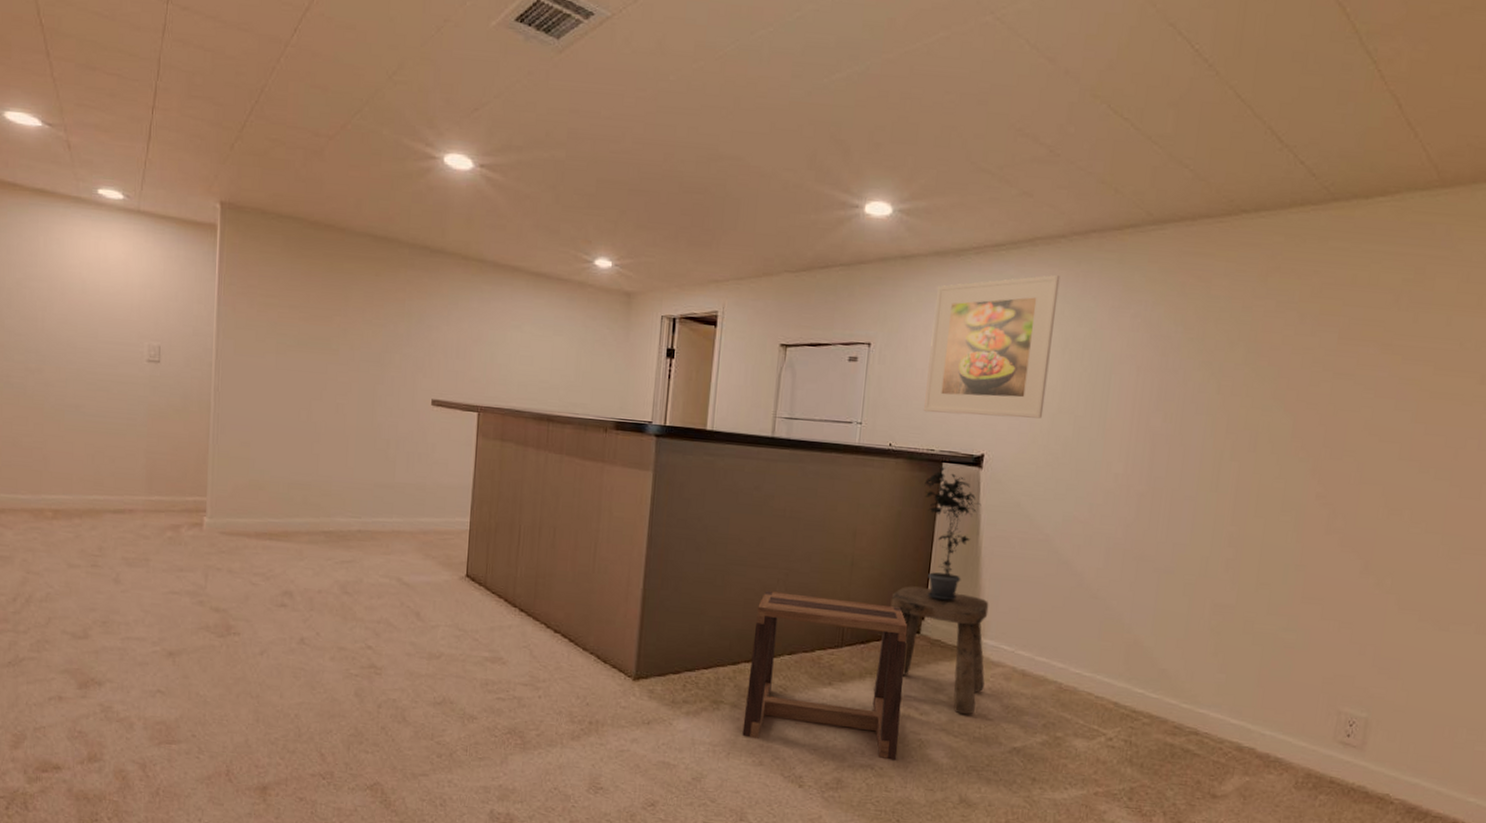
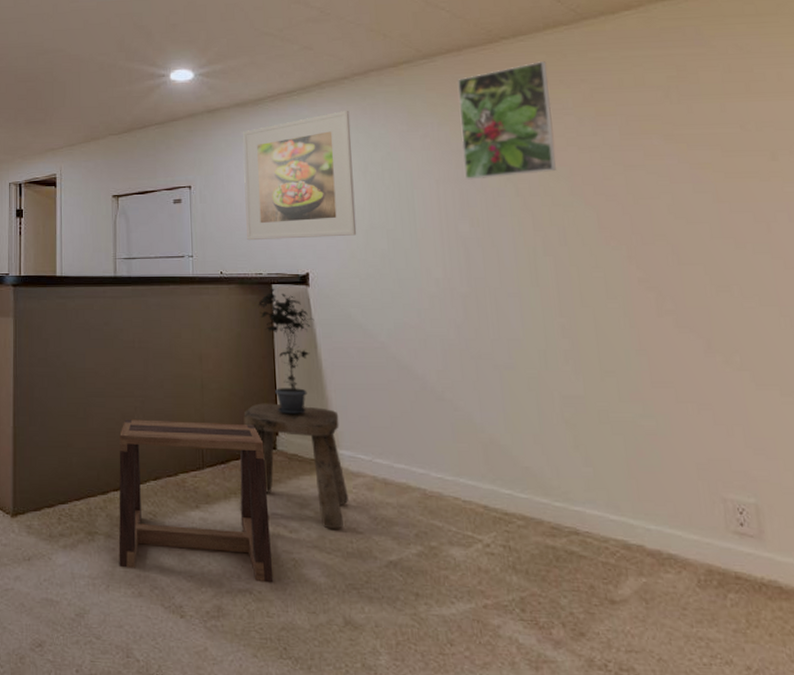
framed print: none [1169,244,1282,372] -> present [458,61,556,180]

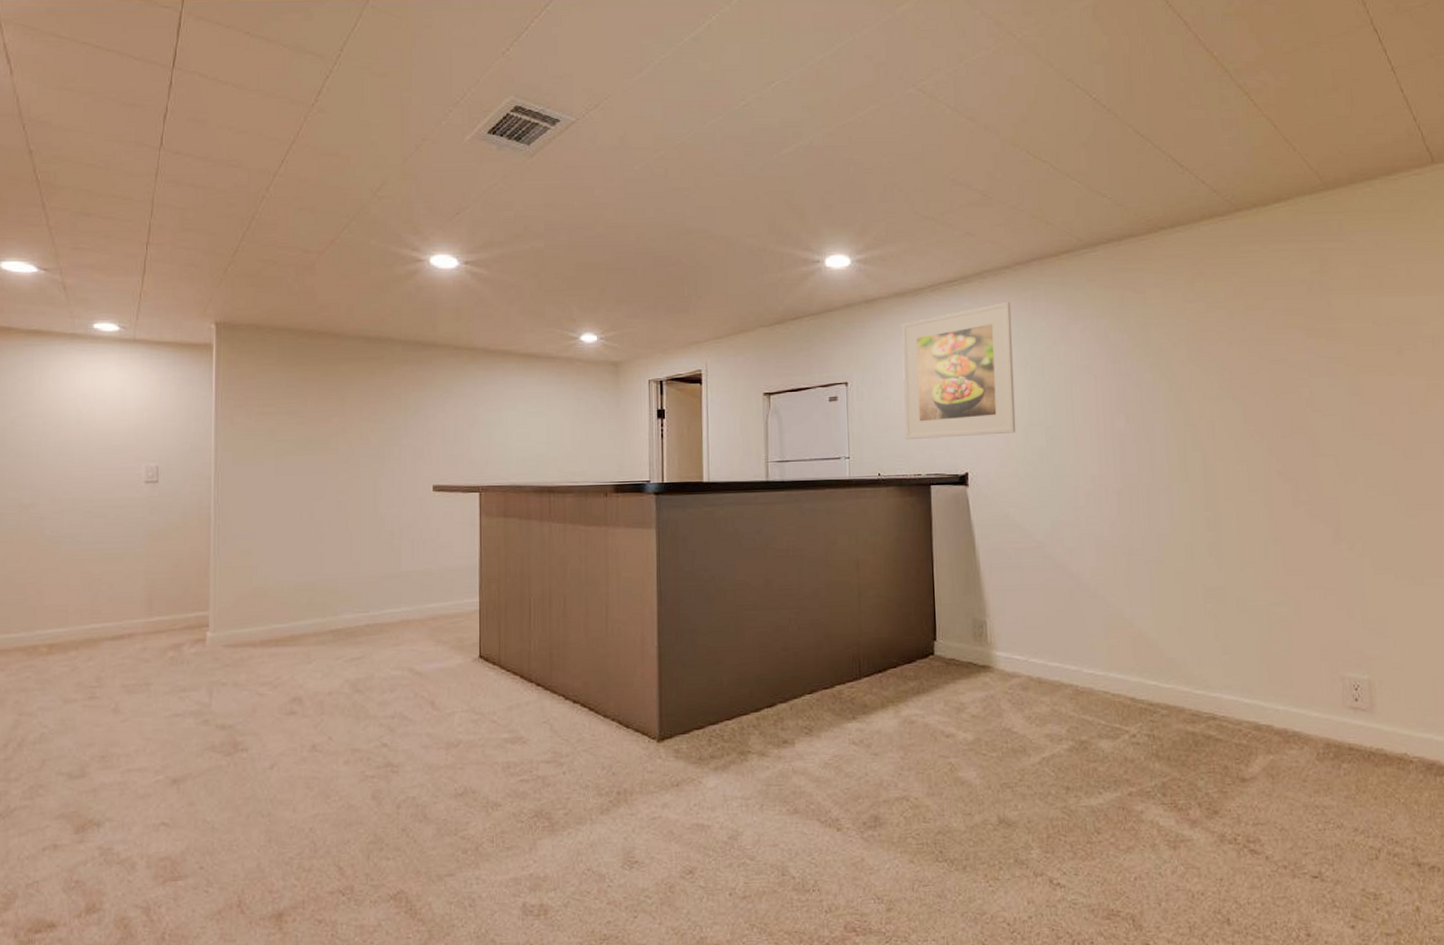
stool: present [118,419,274,583] -> none [773,630,930,789]
stool: present [240,403,350,529] -> none [897,608,1005,731]
potted plant: present [258,288,315,415] -> none [917,489,973,619]
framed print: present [458,61,556,180] -> none [1117,253,1207,375]

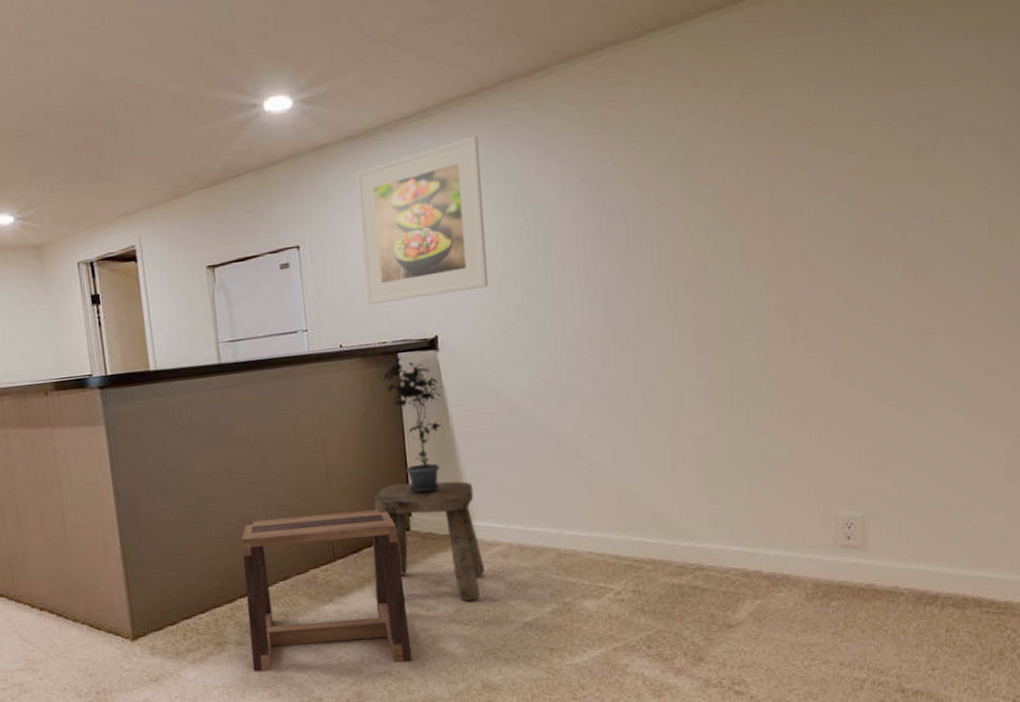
stool: none [773,630,930,789] -> present [241,508,413,672]
stool: none [897,608,1005,731] -> present [373,481,486,601]
potted plant: none [917,489,973,619] -> present [383,357,445,494]

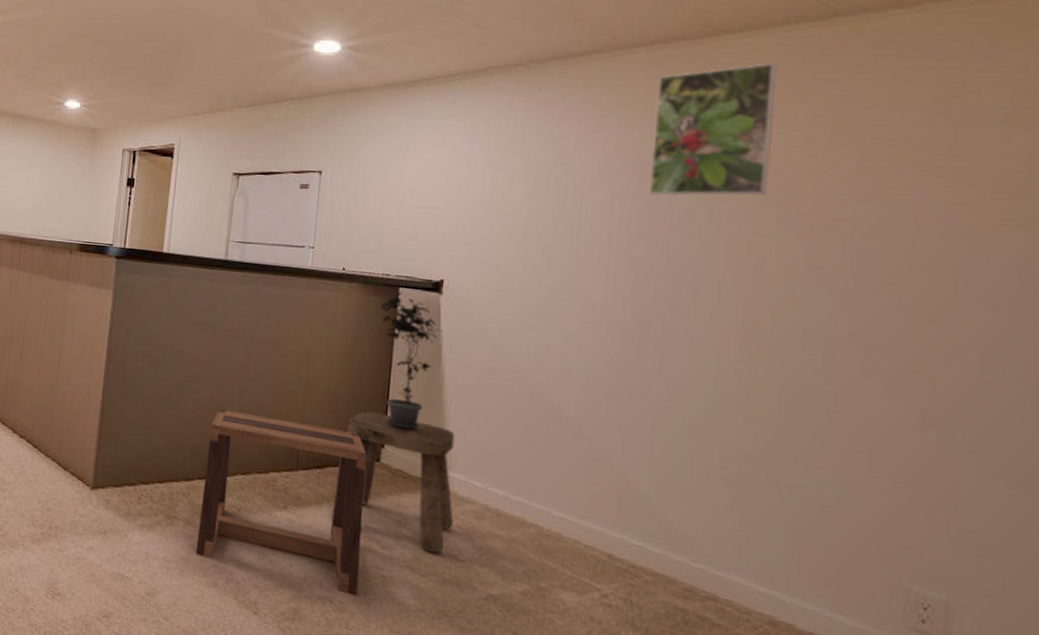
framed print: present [355,135,489,305] -> none [377,101,519,245]
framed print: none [599,57,701,210] -> present [650,63,776,196]

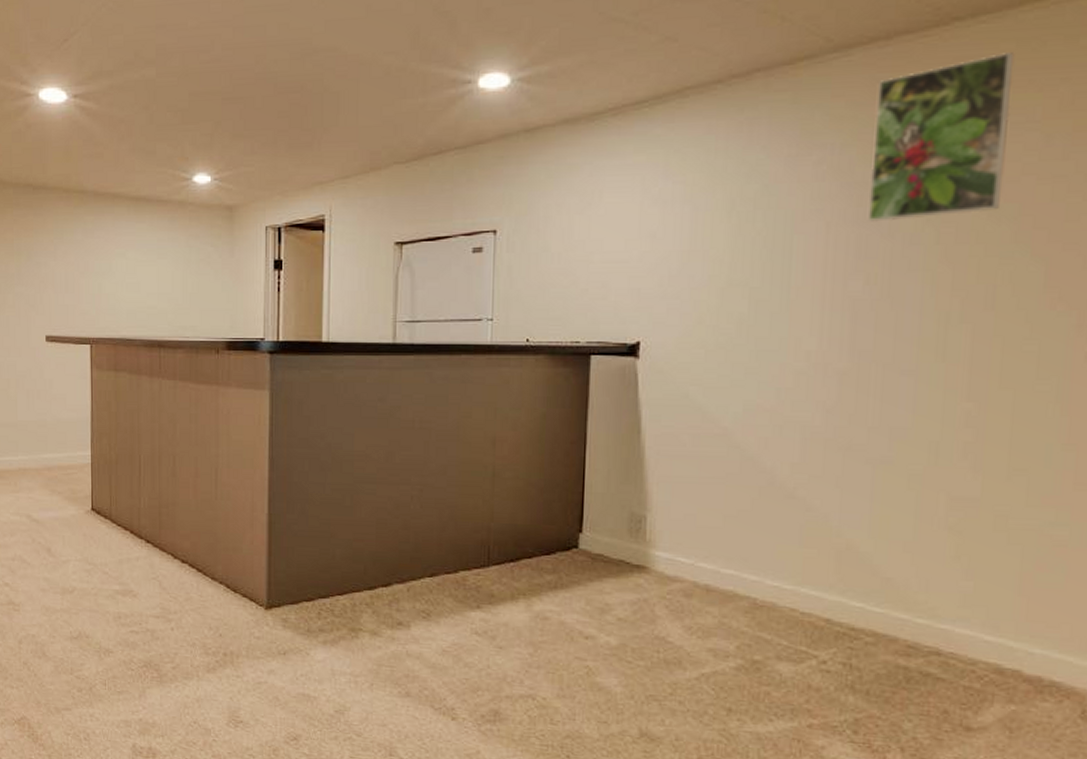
stool: present [196,409,367,596] -> none [385,509,564,690]
stool: present [331,411,455,553] -> none [529,495,661,638]
potted plant: present [380,291,443,430] -> none [571,360,641,510]

